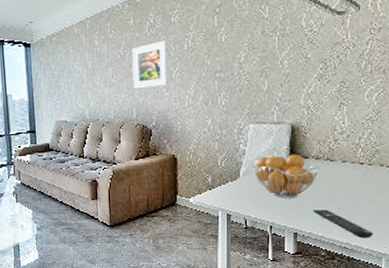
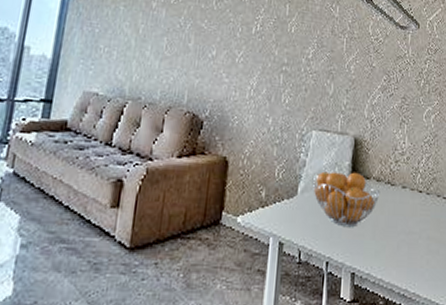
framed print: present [132,40,168,89] -> none [189,18,234,71]
remote control: present [313,209,374,239] -> none [372,244,432,285]

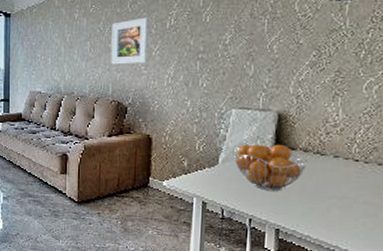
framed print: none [189,18,234,71] -> present [111,17,149,65]

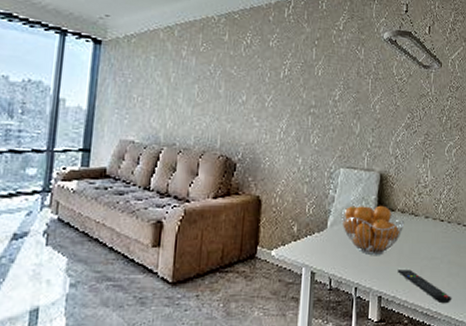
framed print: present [111,17,149,65] -> none [220,63,263,115]
remote control: none [298,206,368,243] -> present [397,269,452,304]

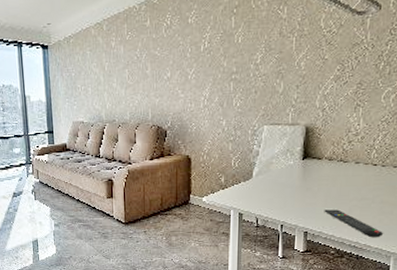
fruit basket: present [340,205,405,255] -> none [265,155,333,198]

